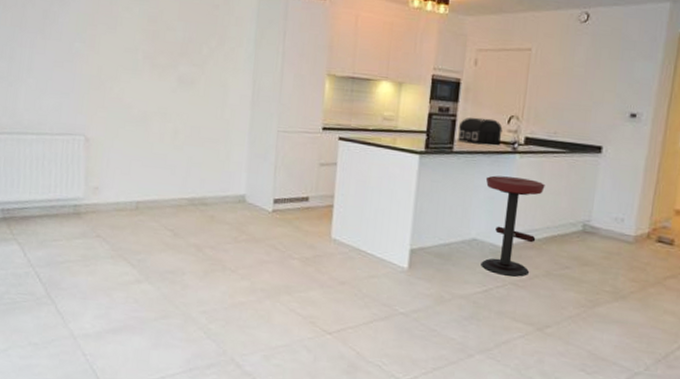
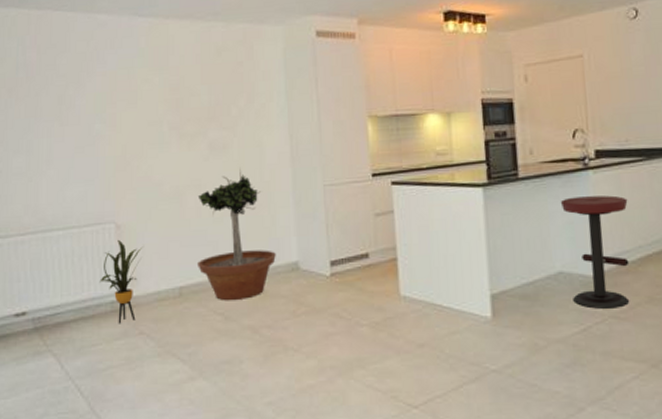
house plant: none [65,150,108,226] -> present [99,239,143,324]
potted tree: none [154,103,227,221] -> present [196,168,276,300]
treasure chest: present [458,117,503,146] -> none [519,136,569,167]

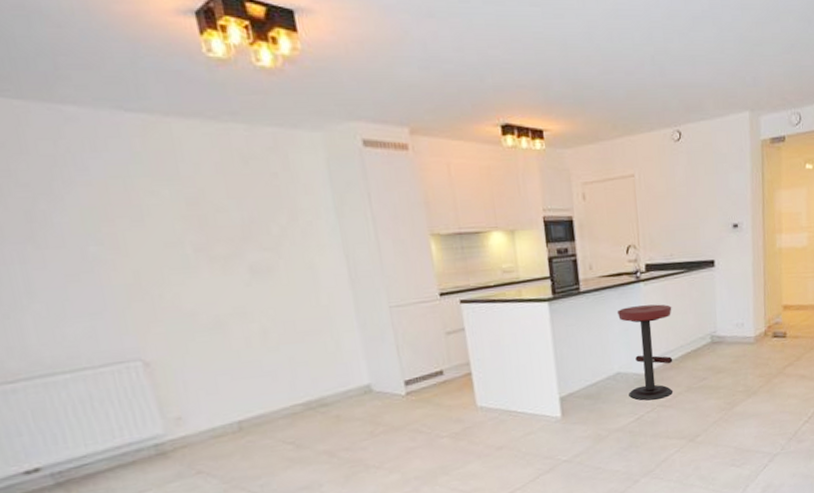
house plant: present [99,239,143,324] -> none [134,377,190,467]
potted tree: present [196,168,276,300] -> none [244,292,346,430]

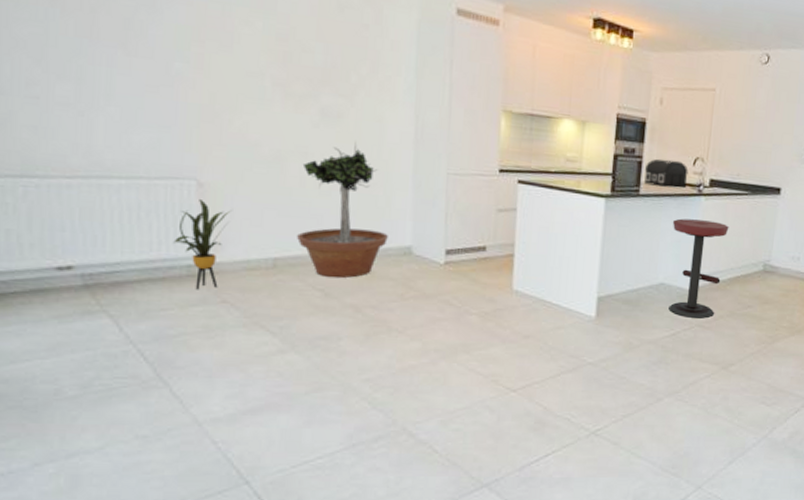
house plant: none [134,377,190,467] -> present [173,198,231,290]
potted tree: none [244,292,346,430] -> present [296,141,388,278]
treasure chest: none [580,252,624,282] -> present [644,158,689,188]

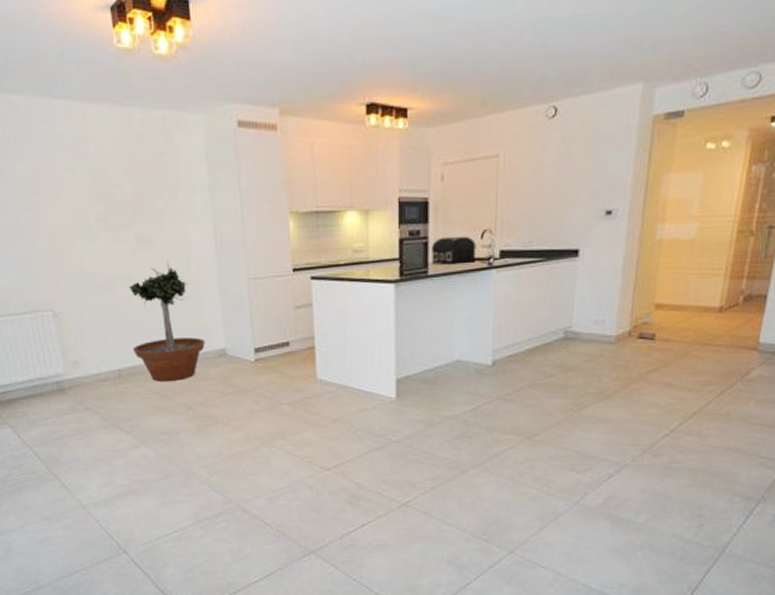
house plant: present [173,198,231,290] -> none [44,326,81,401]
bar stool: present [668,218,729,319] -> none [464,293,524,392]

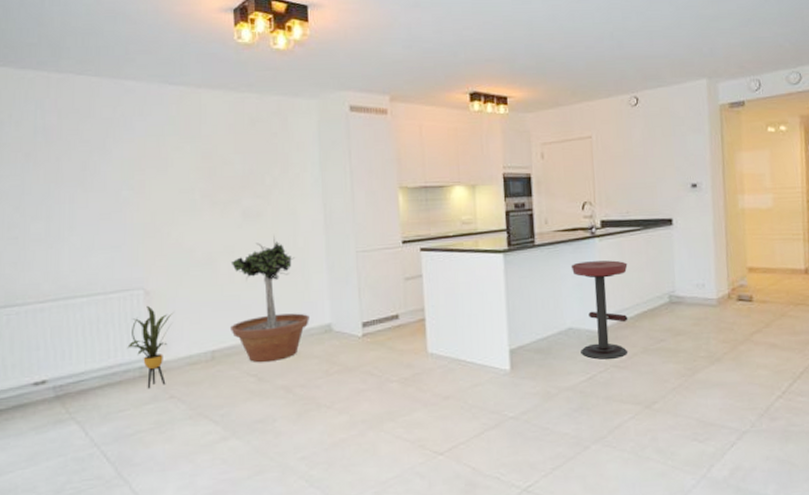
house plant: none [44,326,81,401] -> present [127,305,174,389]
treasure chest: present [431,236,476,265] -> none [536,207,579,235]
bar stool: none [464,293,524,392] -> present [570,260,628,360]

